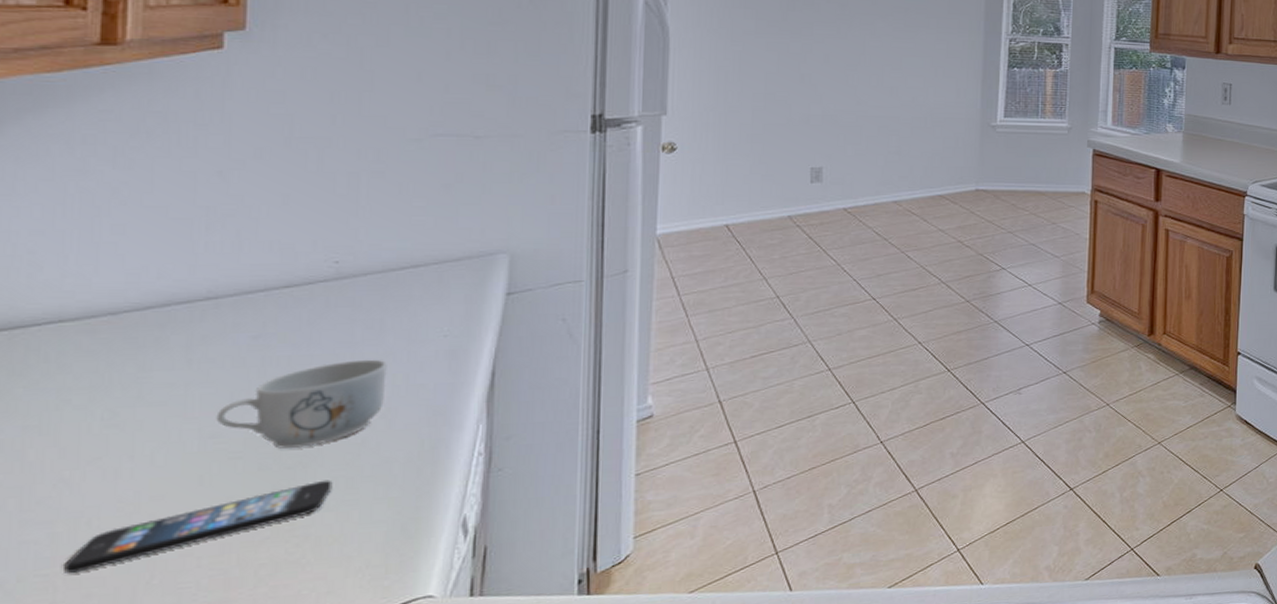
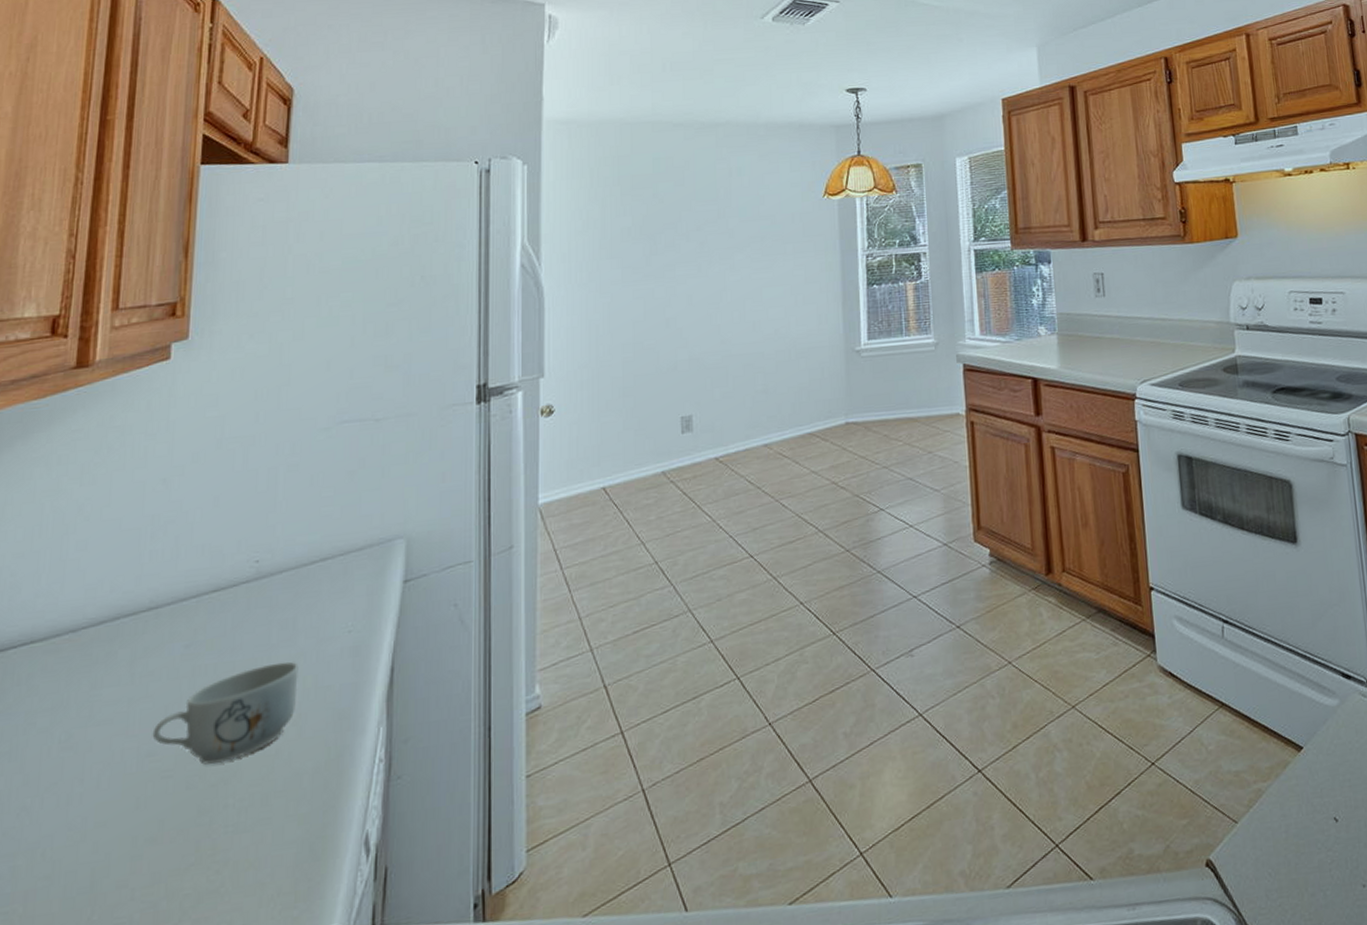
smartphone: present [62,480,333,573] -> none [20,797,250,910]

